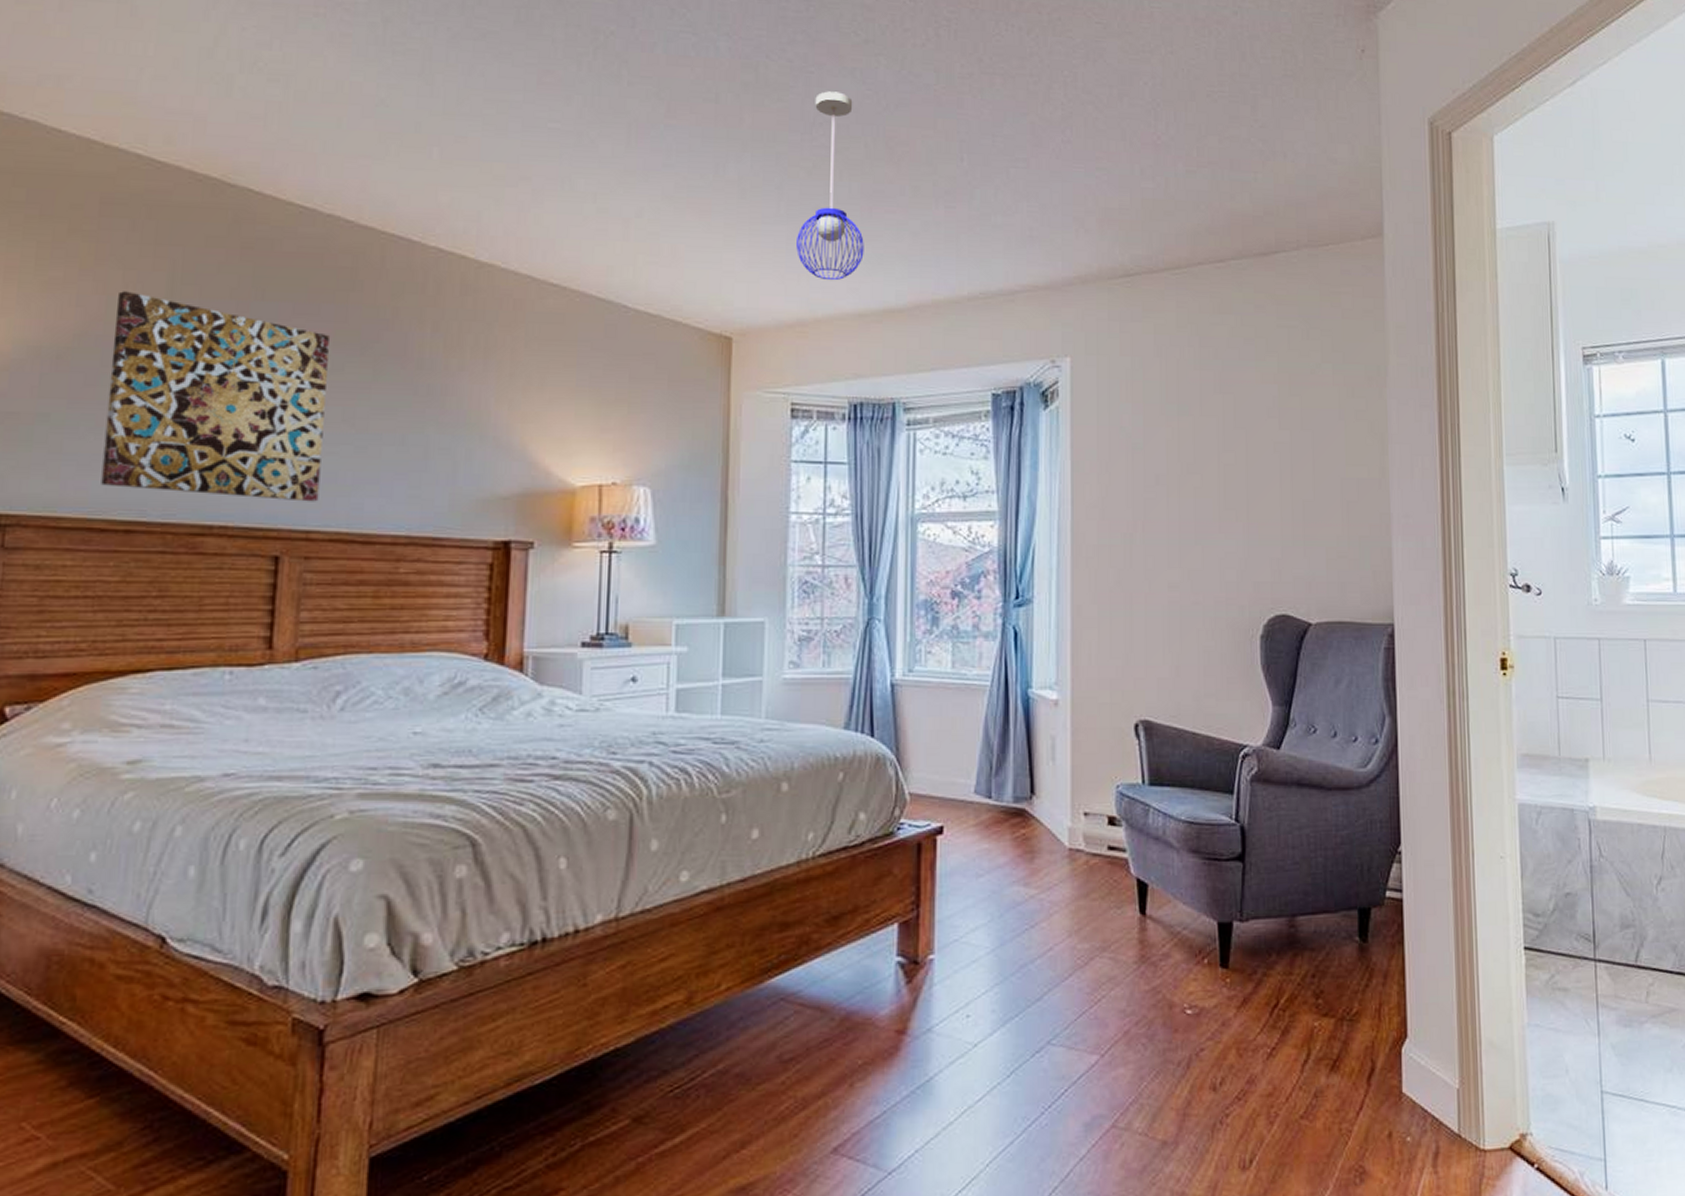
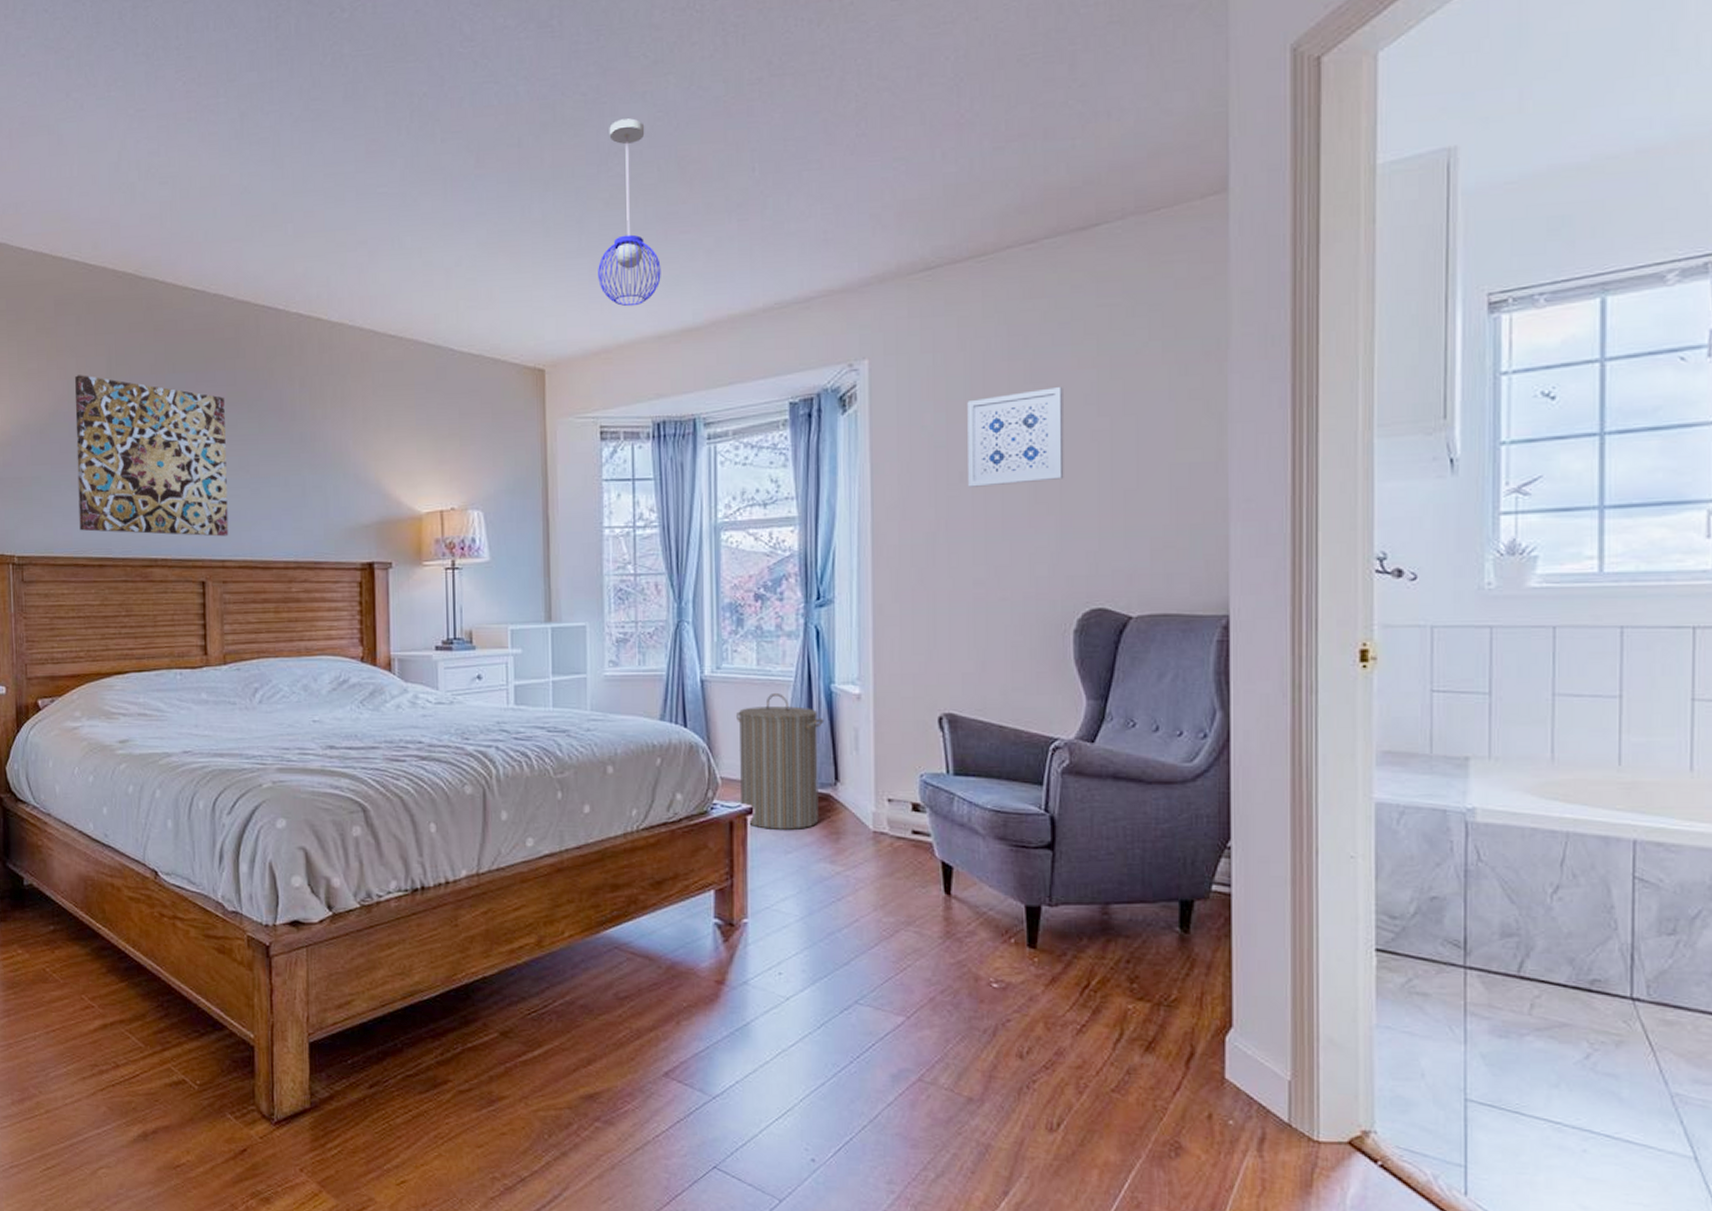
laundry hamper: none [928,698,1021,850] -> present [736,692,825,830]
wall art: none [1163,399,1250,491] -> present [967,387,1064,487]

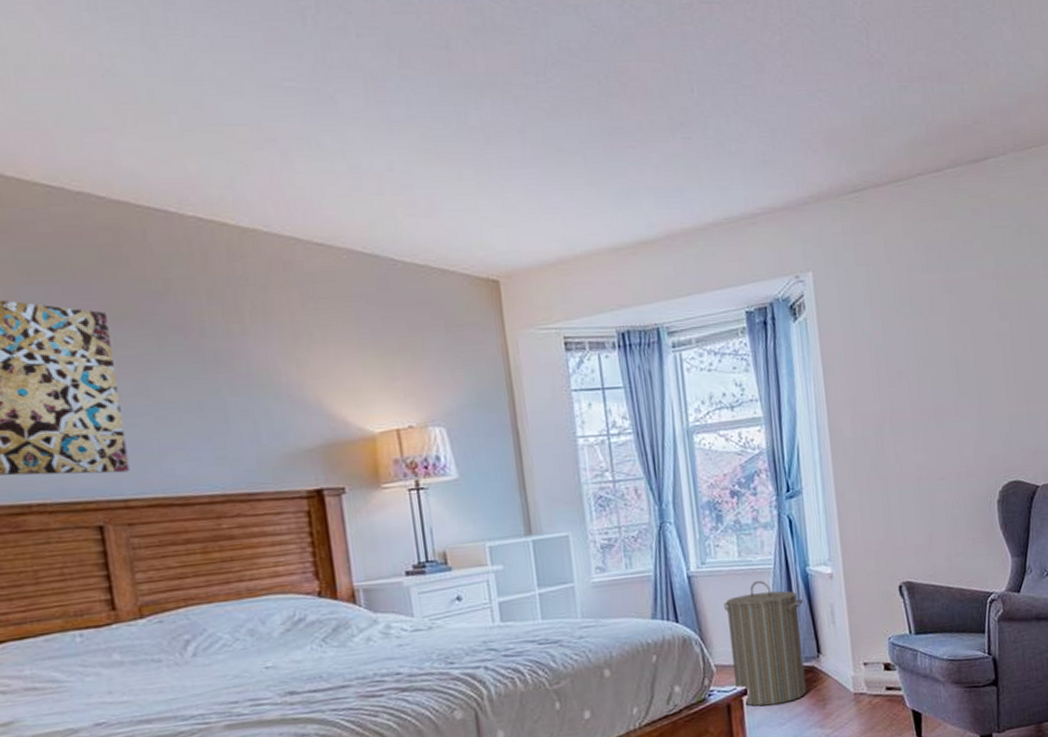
pendant light: present [598,118,661,307] -> none [544,31,612,219]
wall art: present [967,387,1064,487] -> none [898,296,979,384]

